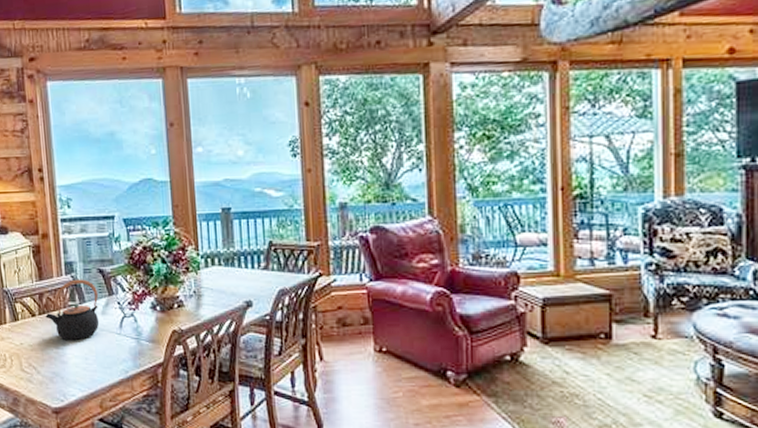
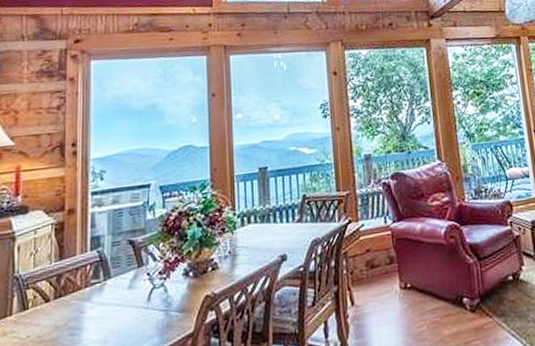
teapot: present [45,279,100,341] -> none [62,253,125,325]

